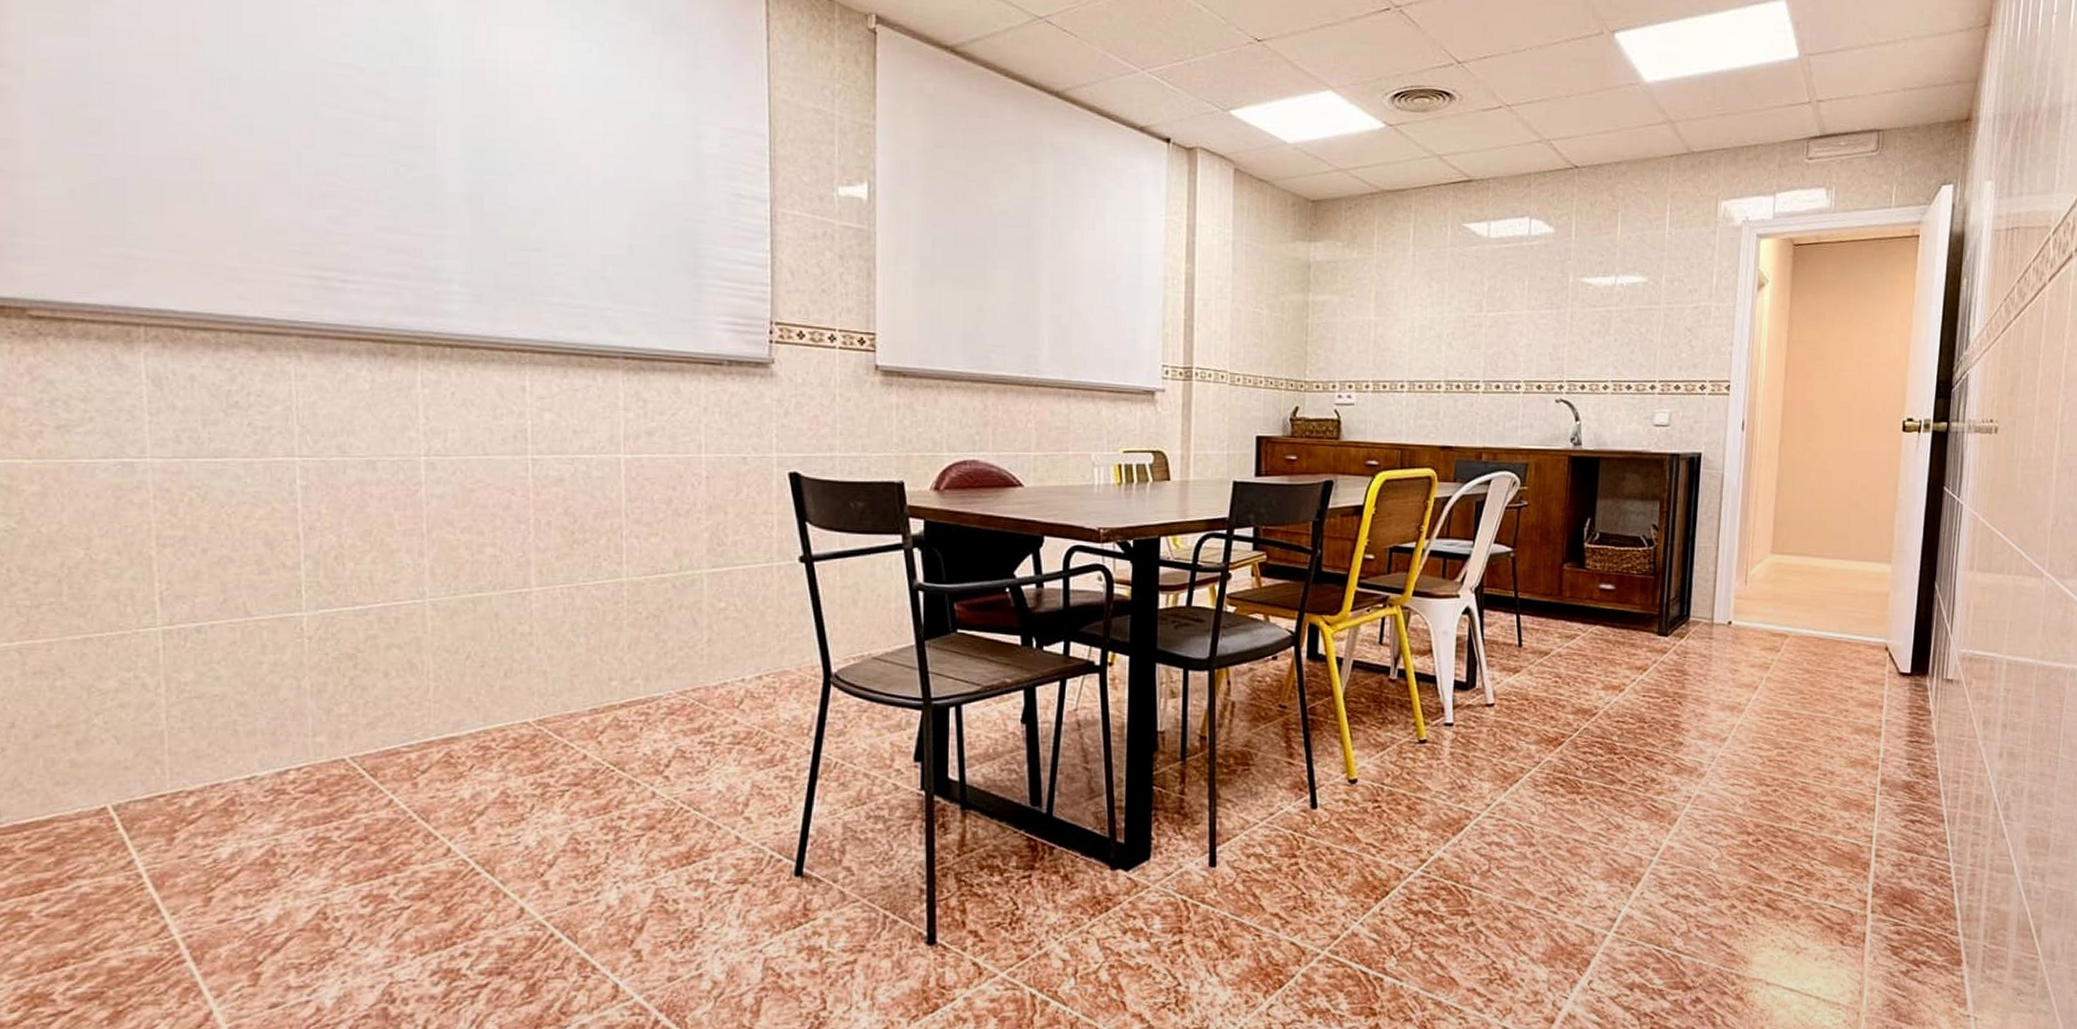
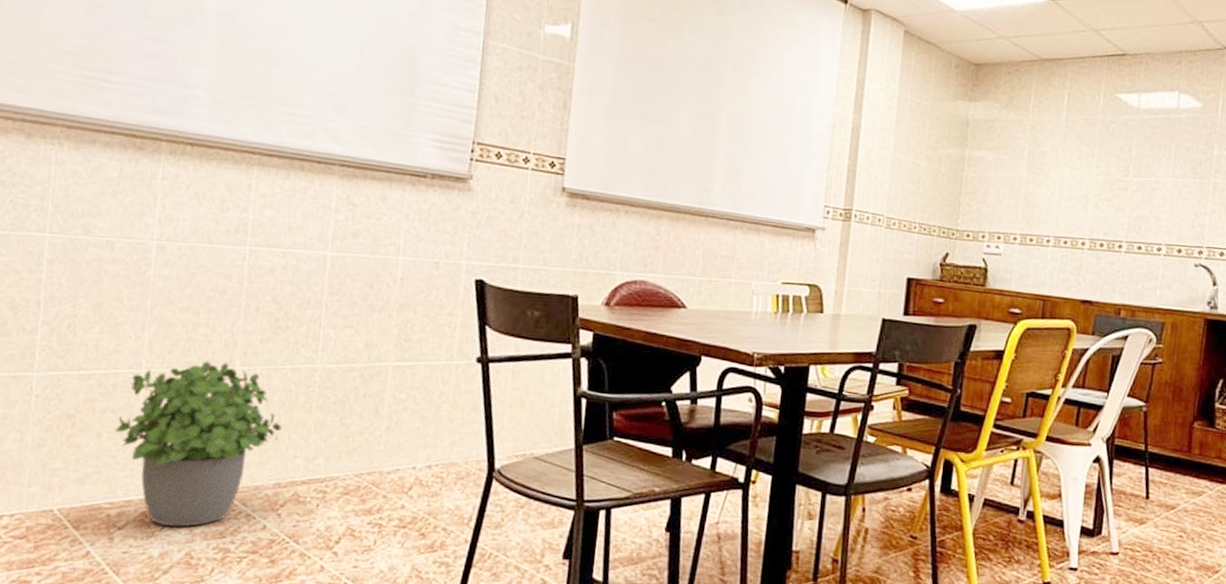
potted plant: none [403,584,592,765] -> present [114,361,282,527]

